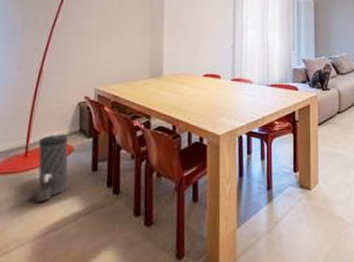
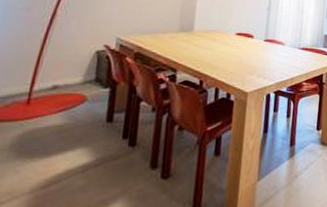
canister: present [35,133,68,202] -> none [36,81,81,153]

